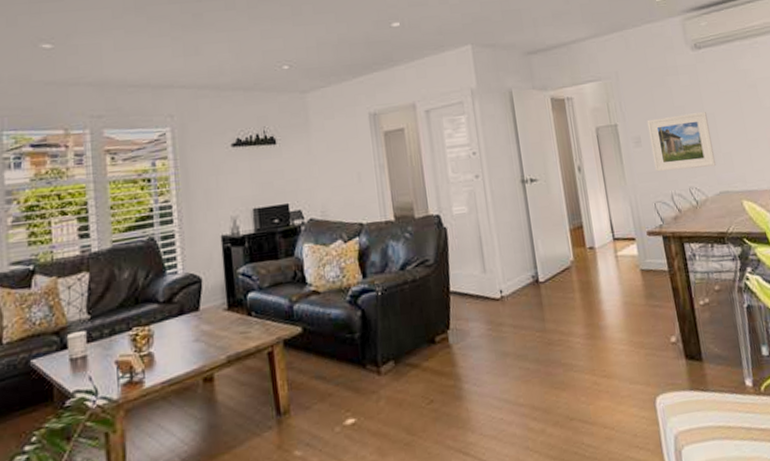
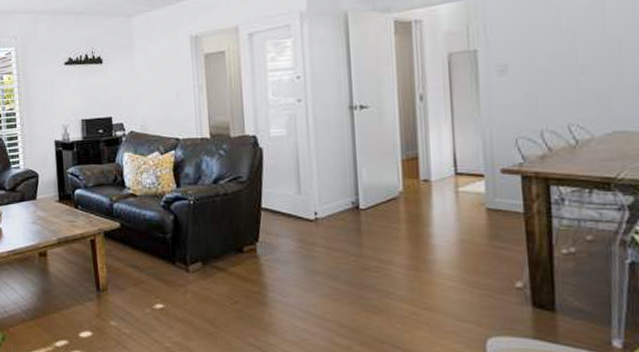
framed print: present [647,111,717,172] -> none [519,35,614,105]

